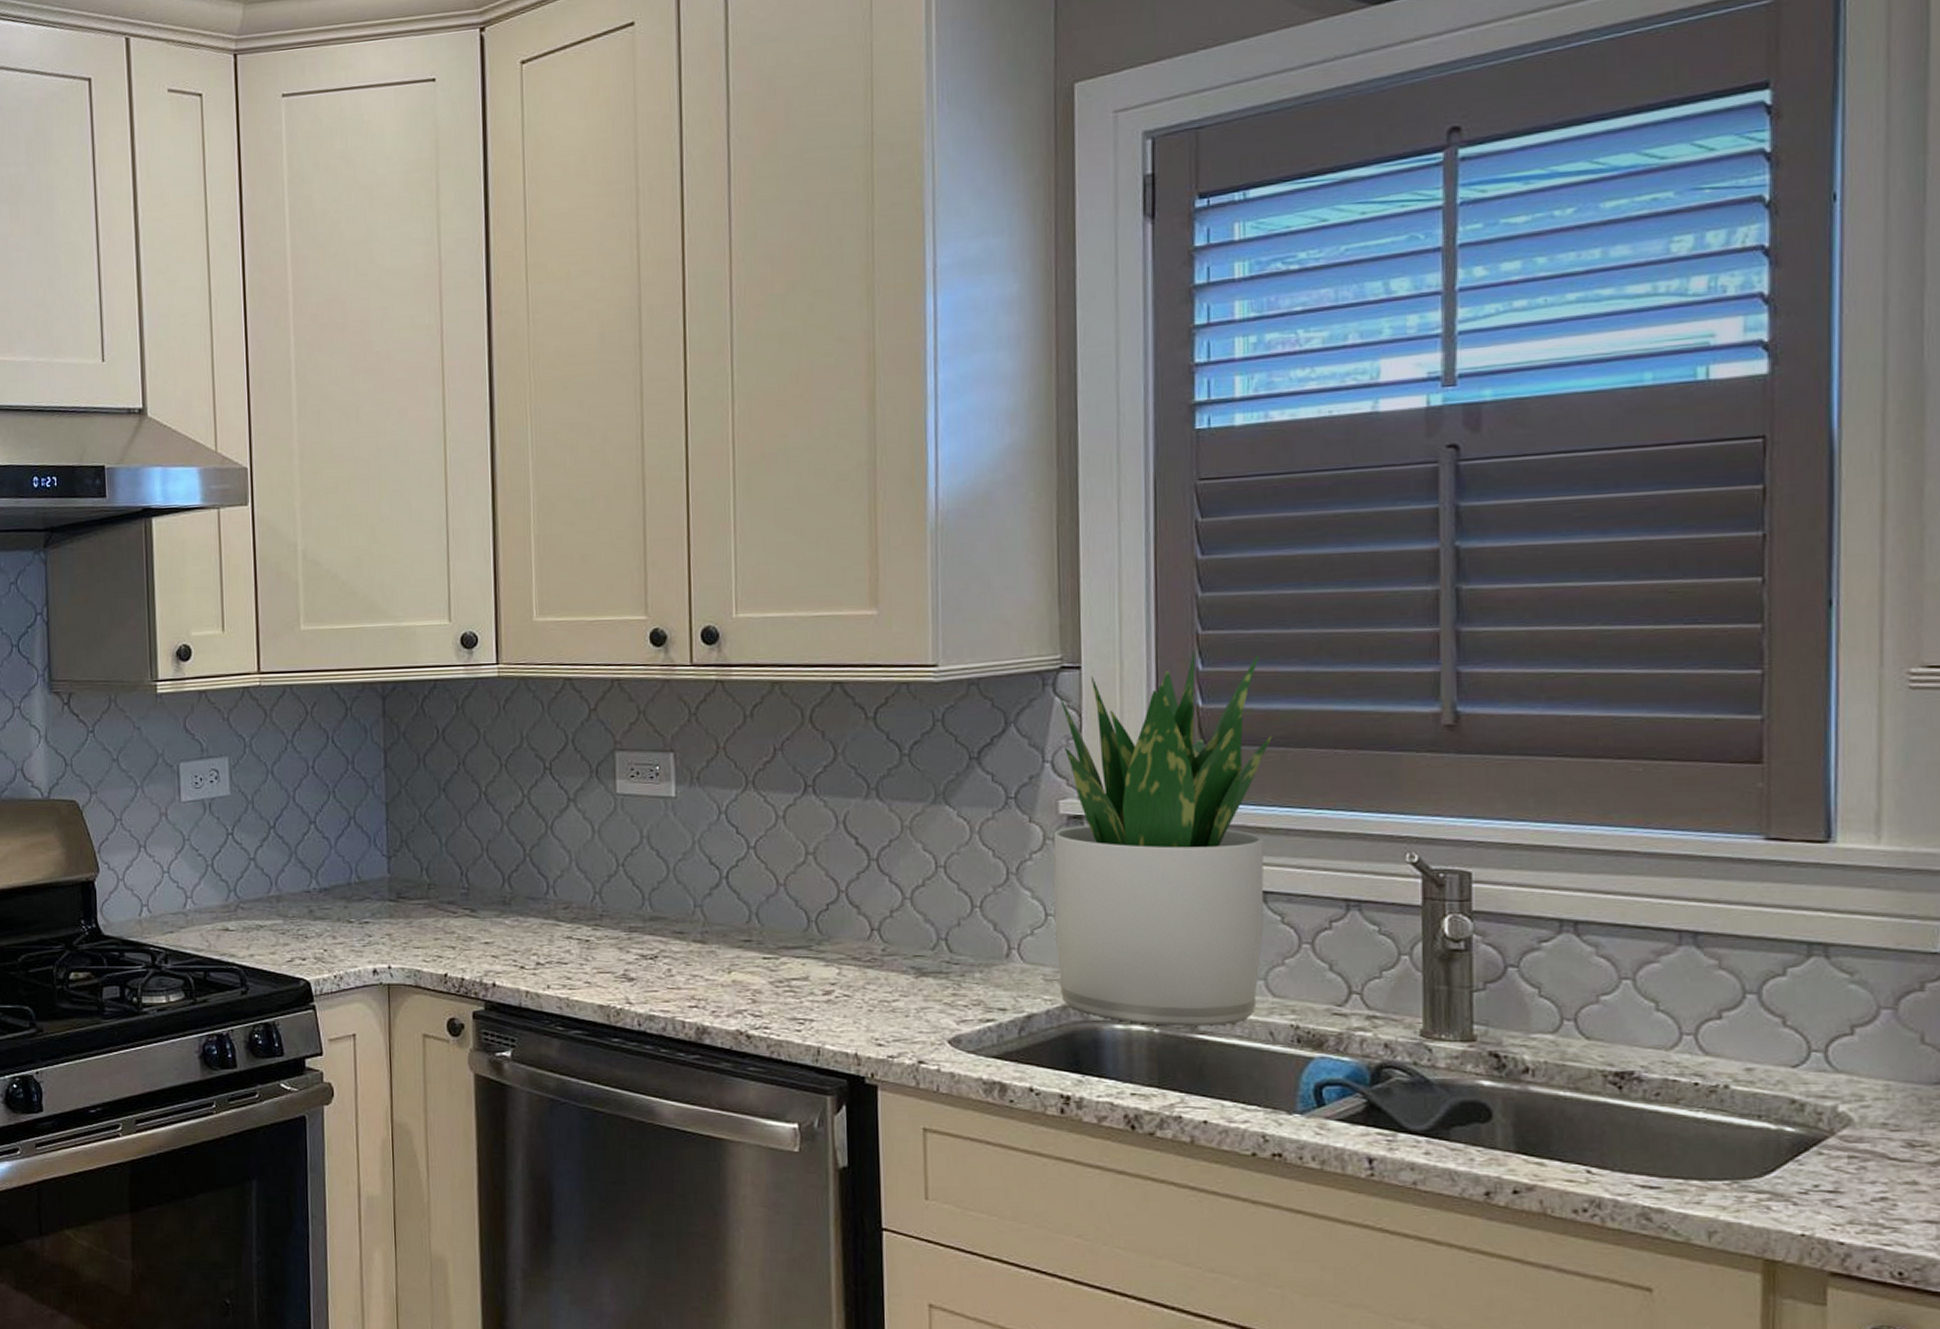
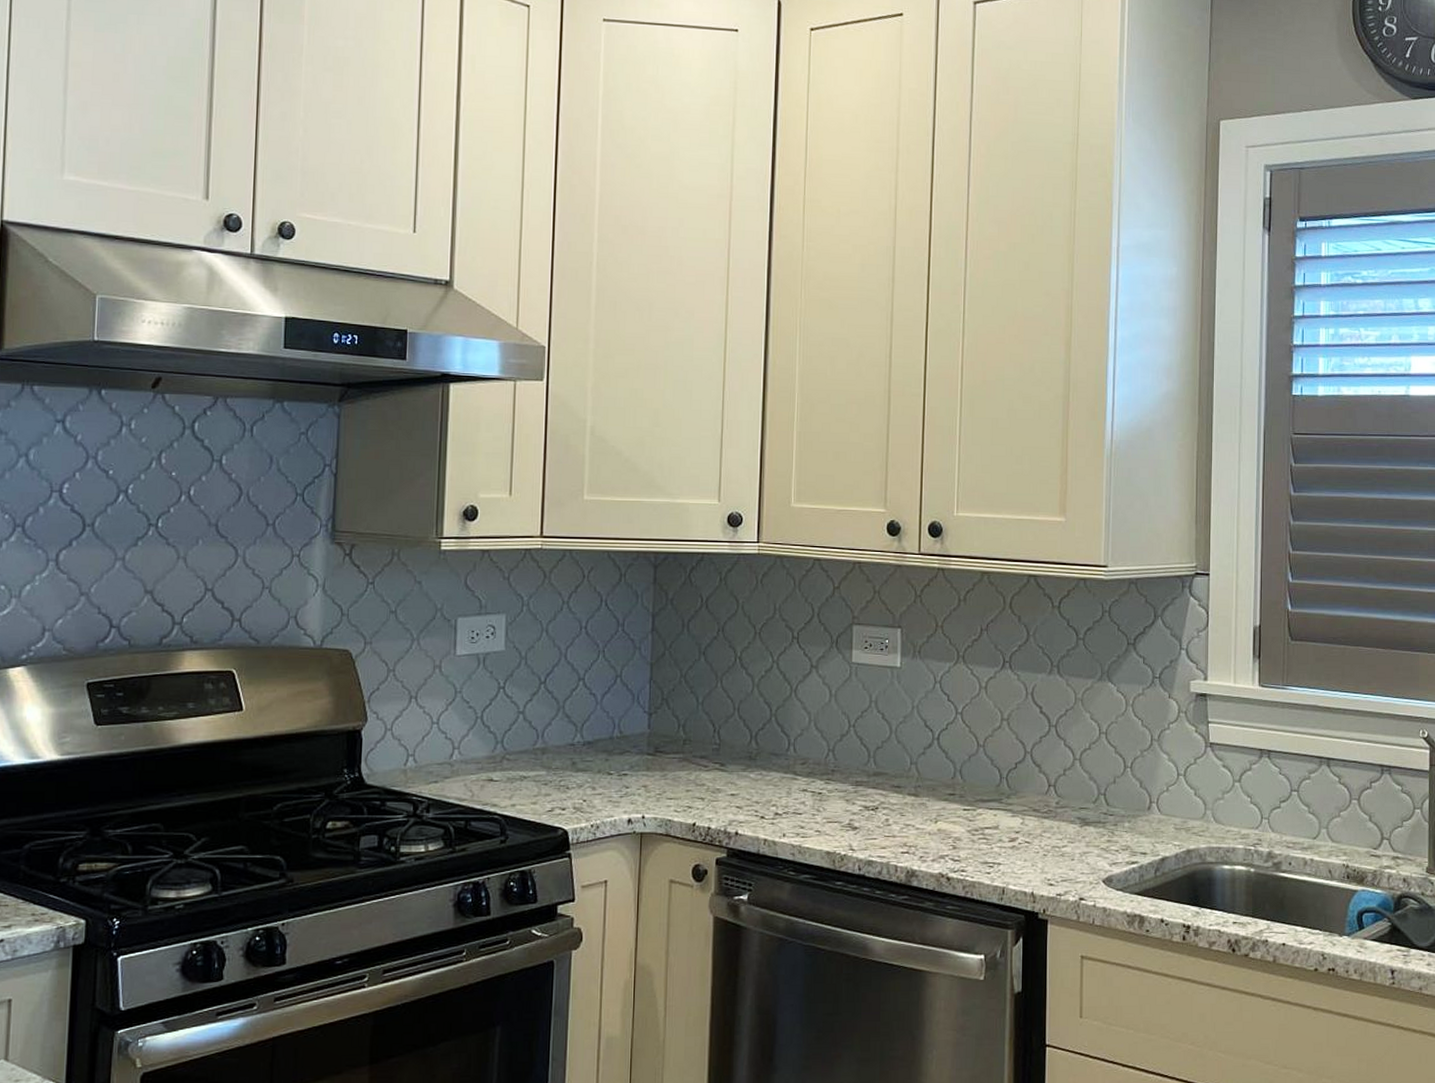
planter: present [1053,652,1273,1026] -> none [1184,568,1337,866]

